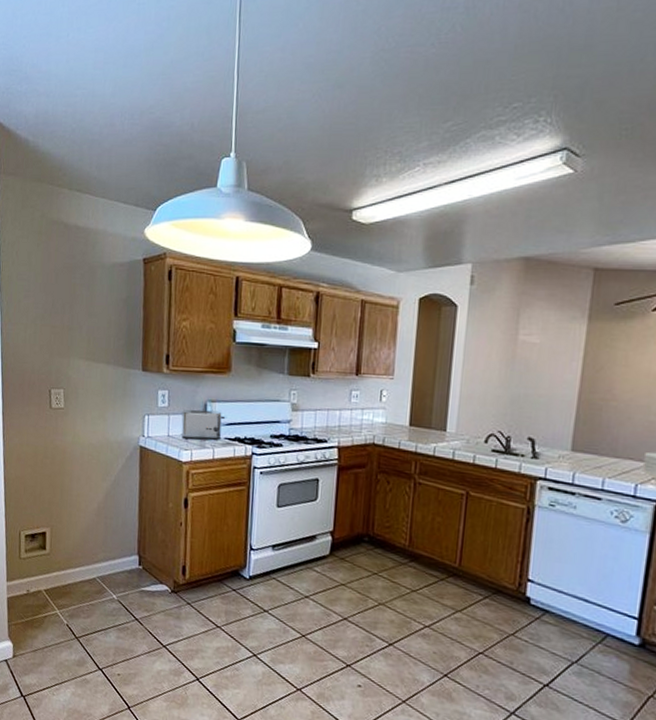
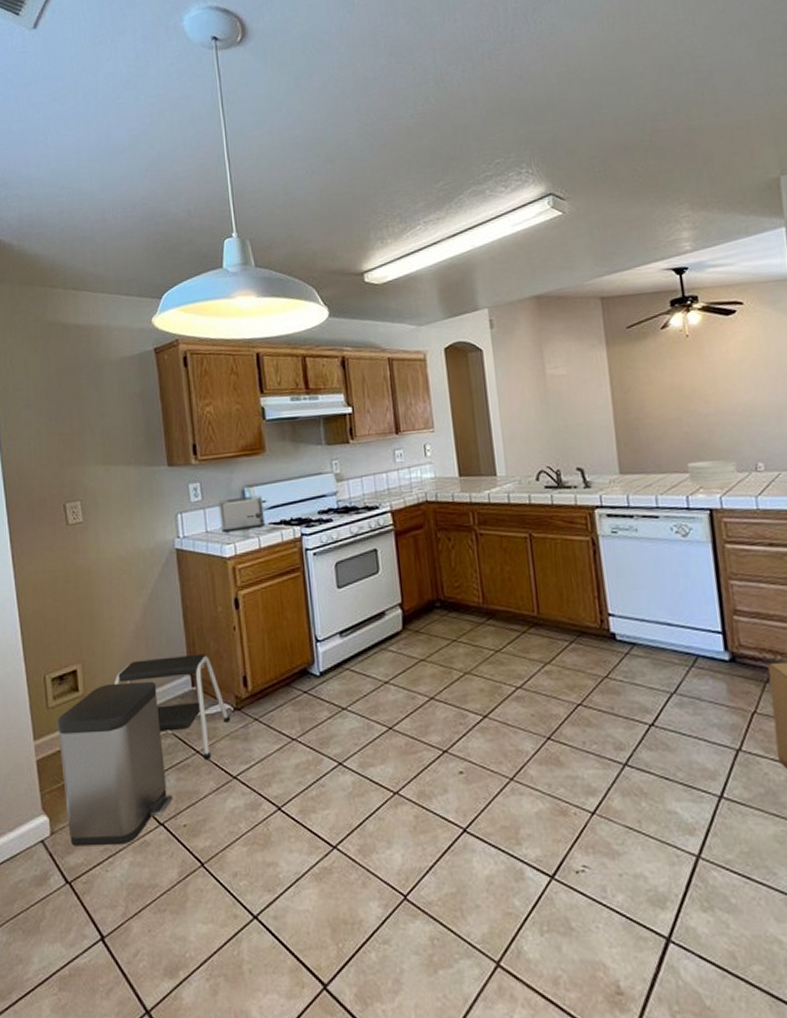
pedal bin: none [26,548,112,678] -> present [56,681,173,847]
step stool: none [75,534,167,628] -> present [114,653,230,760]

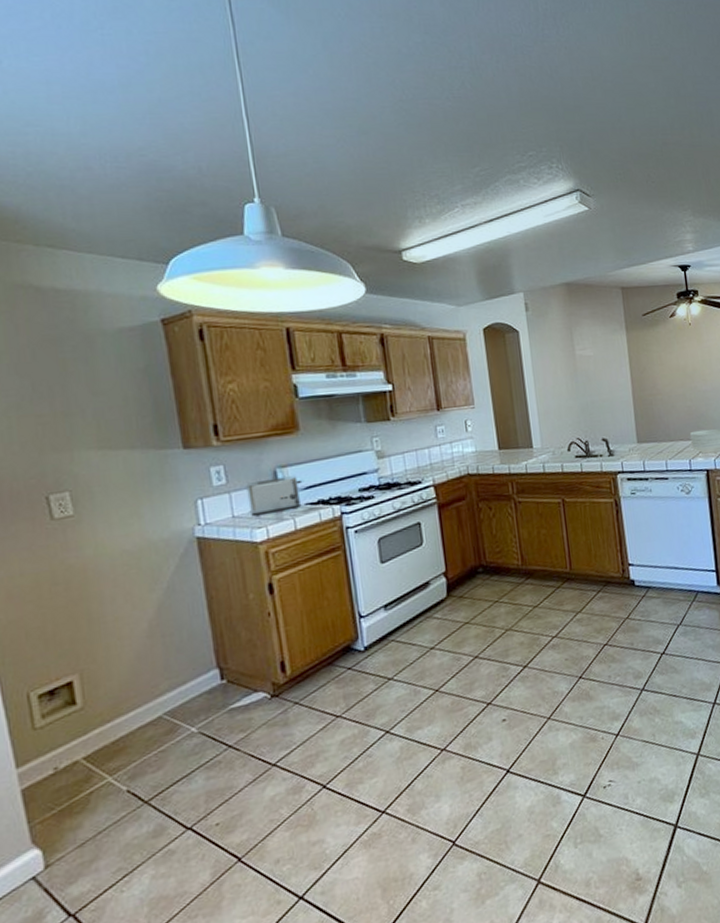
pedal bin: present [56,681,173,847] -> none [47,680,203,874]
step stool: present [114,653,230,760] -> none [123,644,267,753]

